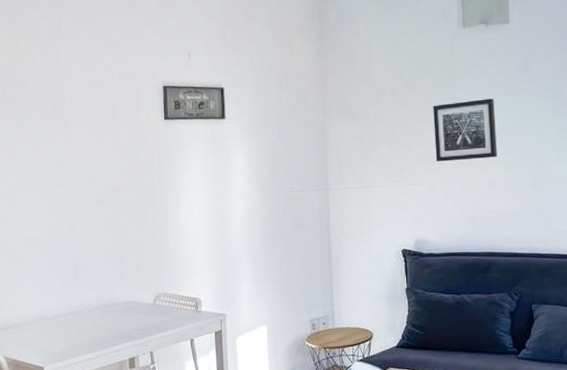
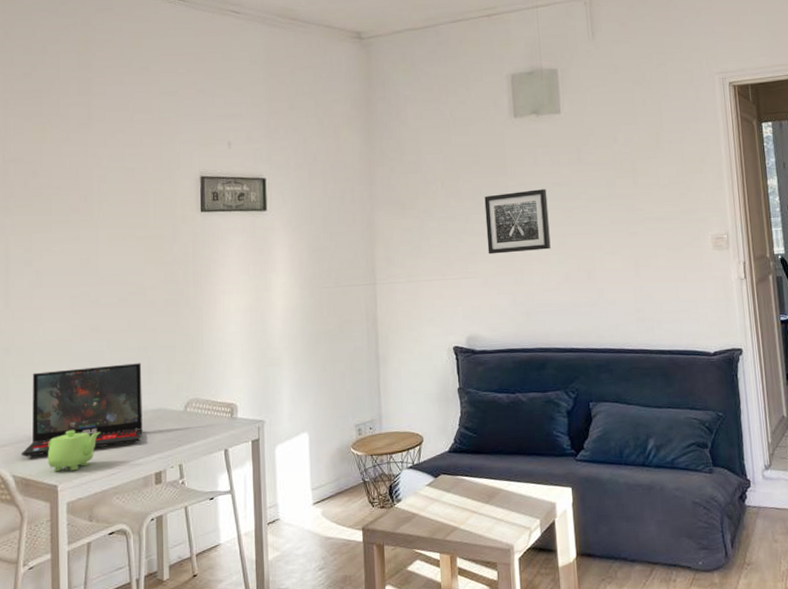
laptop: none [10,259,117,342] -> present [21,363,143,458]
teapot: none [34,318,80,355] -> present [47,430,101,471]

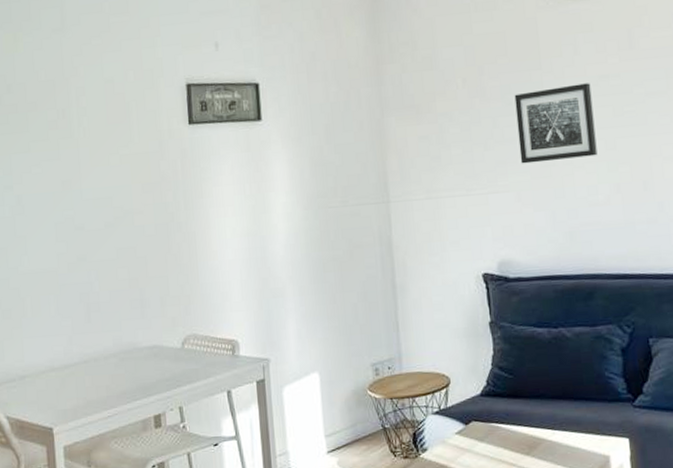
laptop: present [21,363,143,458] -> none [13,295,139,398]
teapot: present [47,430,101,471] -> none [40,368,95,413]

